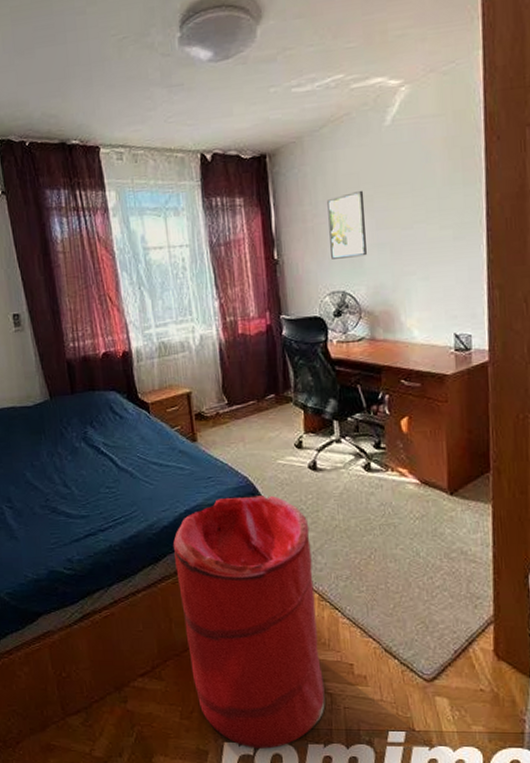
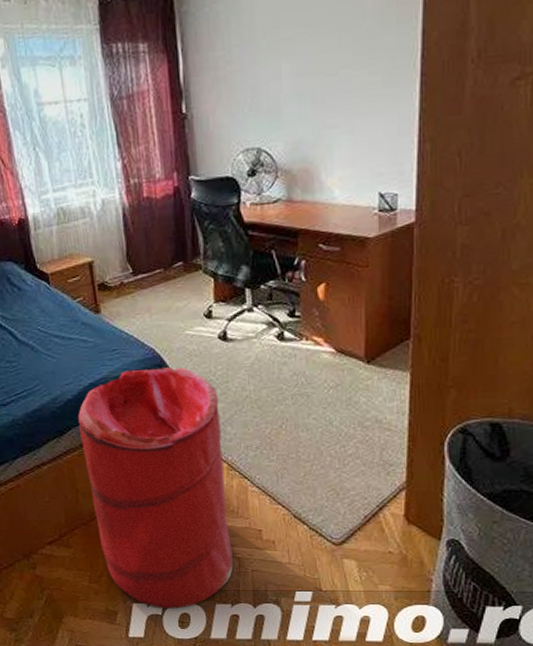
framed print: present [327,190,367,259] -> none [242,31,285,112]

